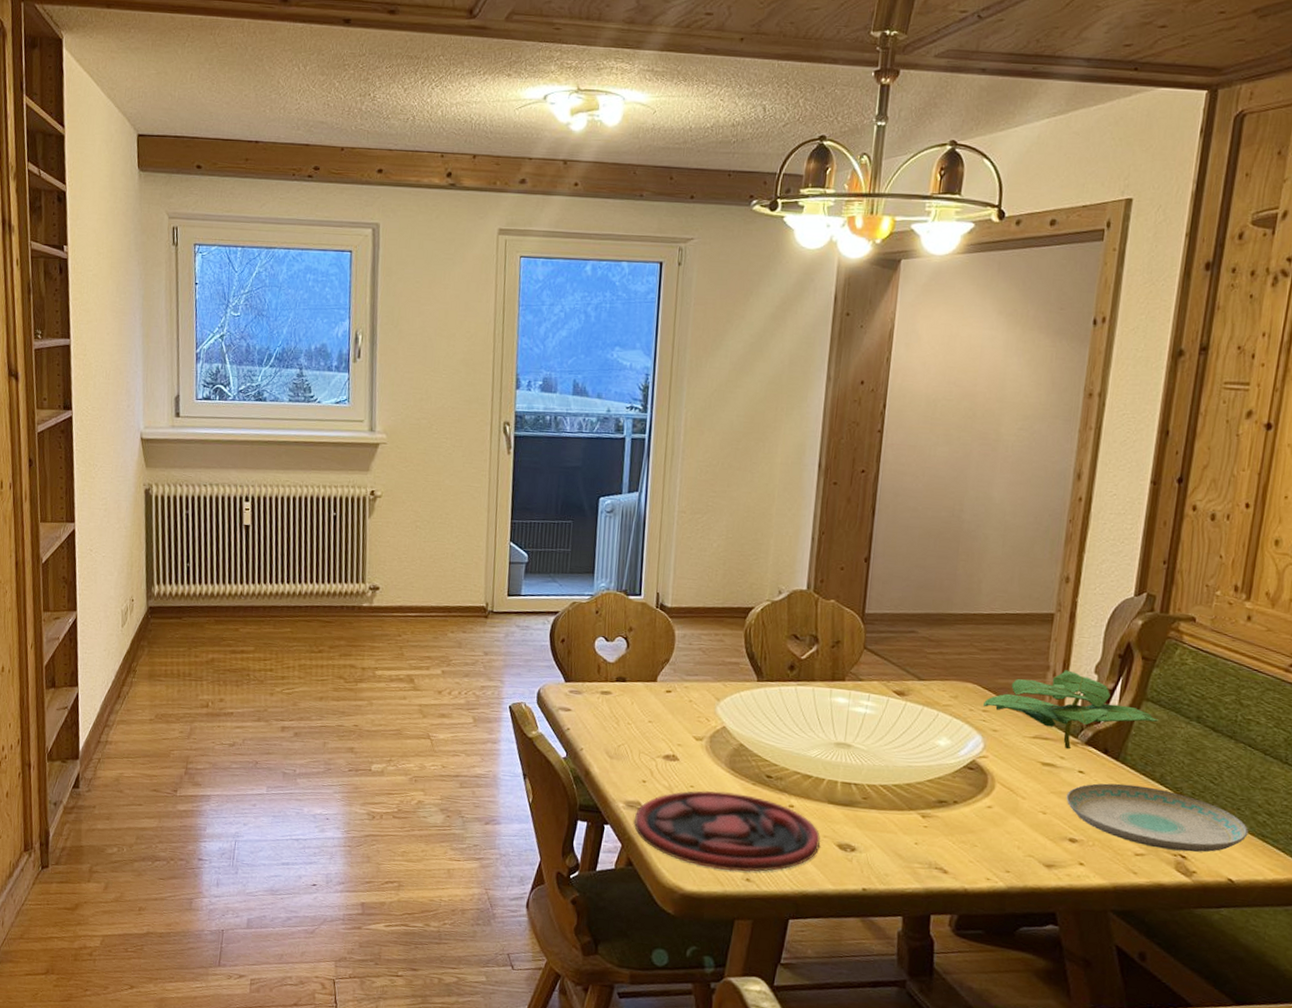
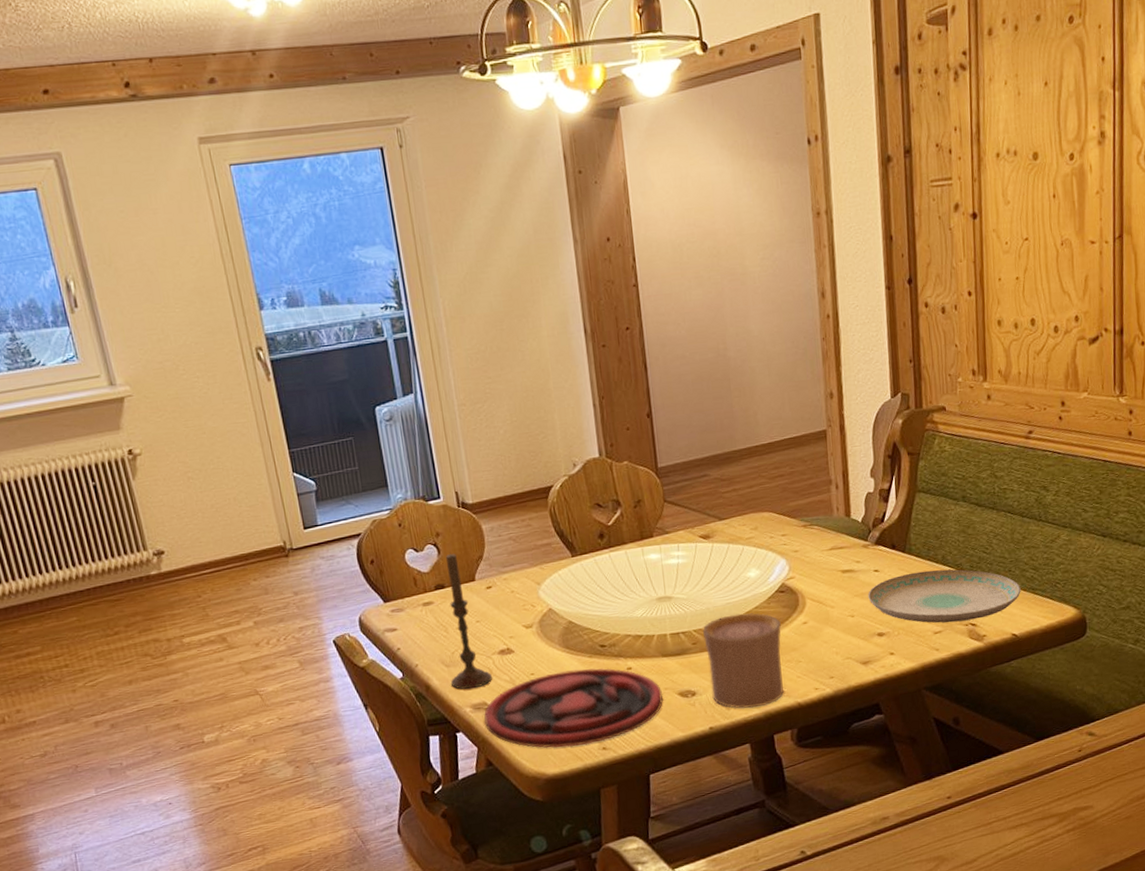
candle: none [611,650,652,786] -> present [445,553,492,690]
cup: none [872,777,963,882] -> present [702,613,784,709]
plant: present [983,670,1158,750] -> none [781,480,931,553]

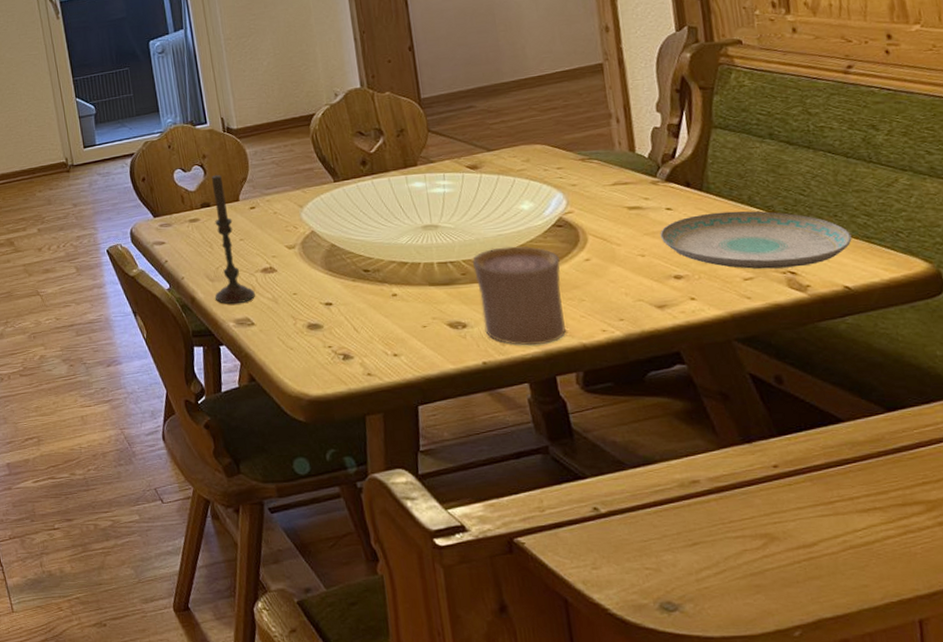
plate: present [484,668,664,749] -> none [247,292,432,370]

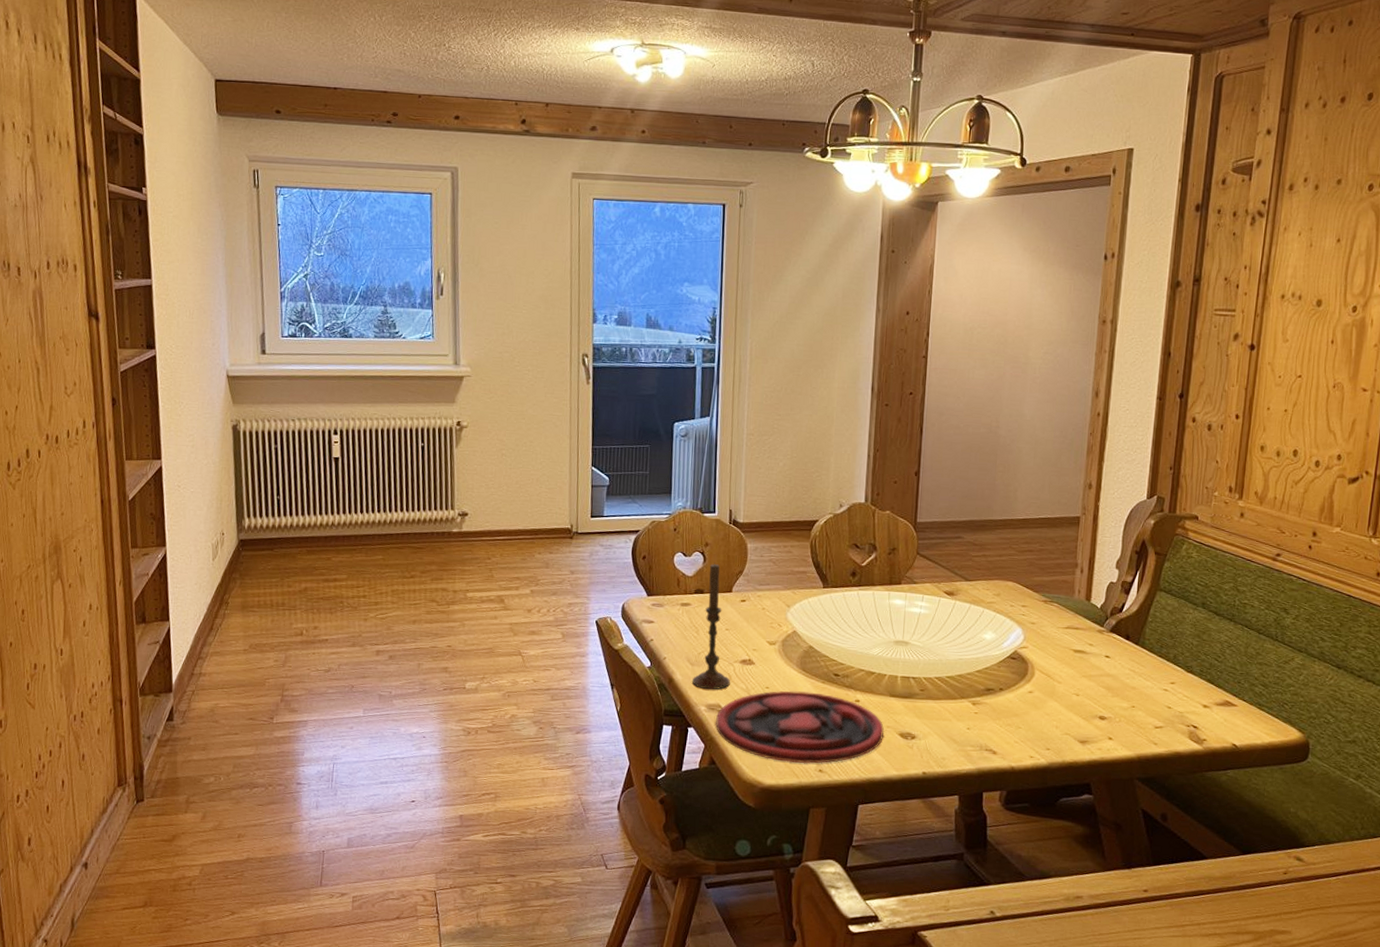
plate: none [247,292,432,370] -> present [715,691,884,764]
cup: present [472,246,566,346] -> none [930,670,1007,763]
plate: present [660,211,852,269] -> none [1095,665,1248,723]

